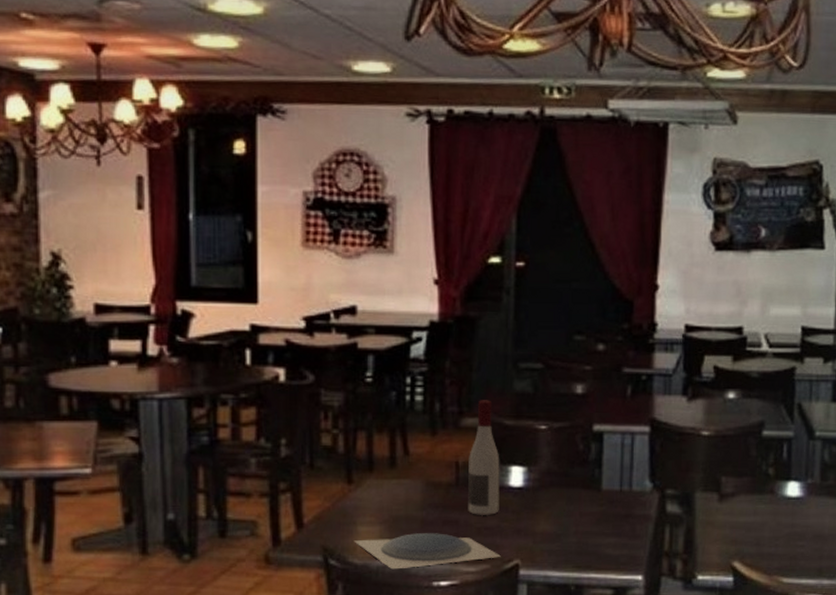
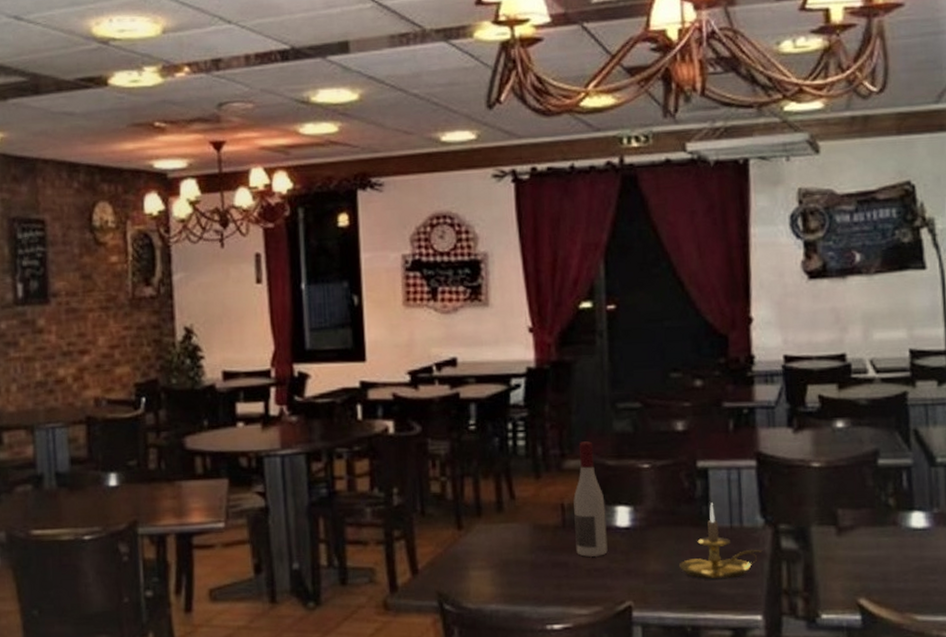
plate: present [354,533,501,570] -> none [466,576,613,614]
candle holder: none [568,466,649,540] -> present [679,503,763,580]

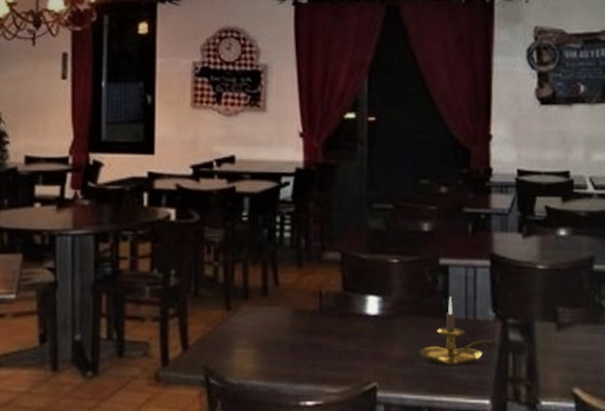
wine bottle: present [573,441,608,557] -> none [330,236,358,340]

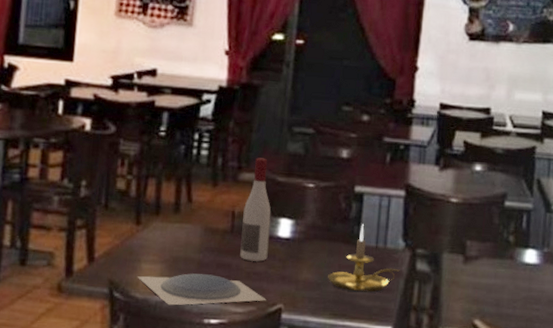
plate: none [231,356,360,389] -> present [137,273,266,306]
wine bottle: none [330,236,358,340] -> present [240,157,271,261]

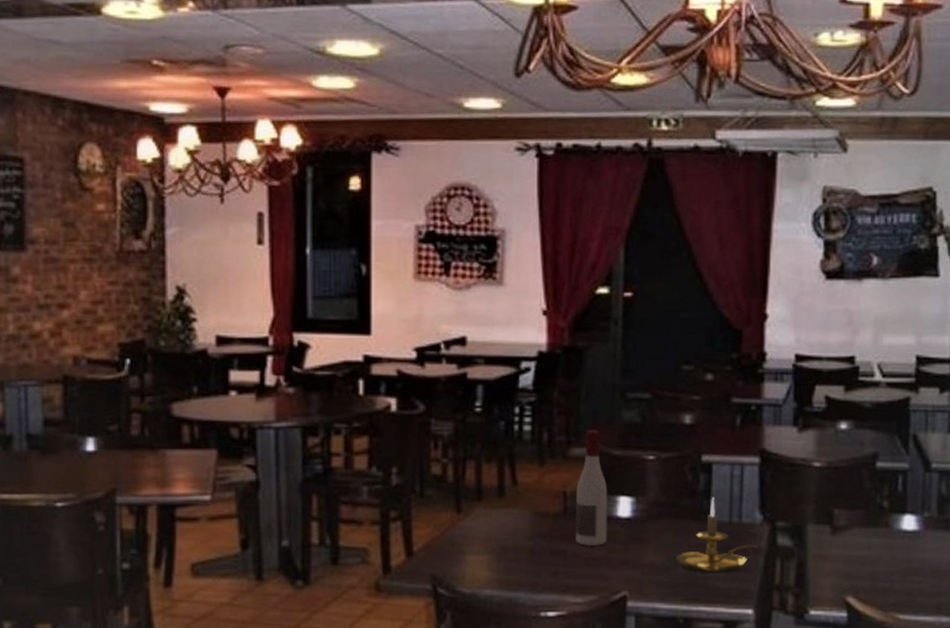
plate: present [137,273,266,306] -> none [462,563,609,599]

